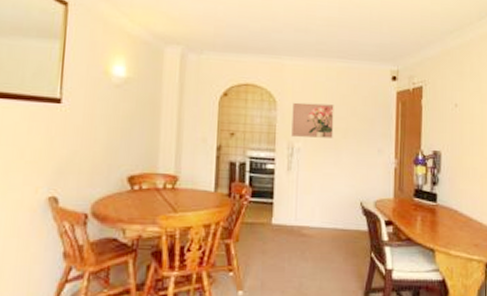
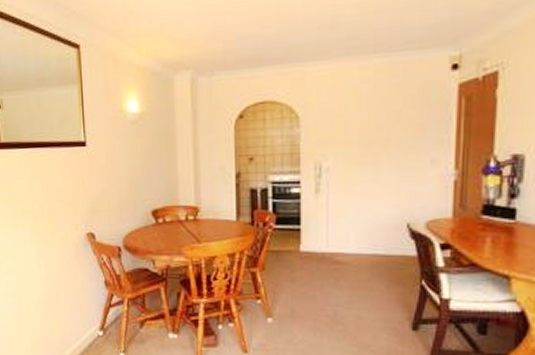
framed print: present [291,102,334,138] -> none [319,112,371,155]

